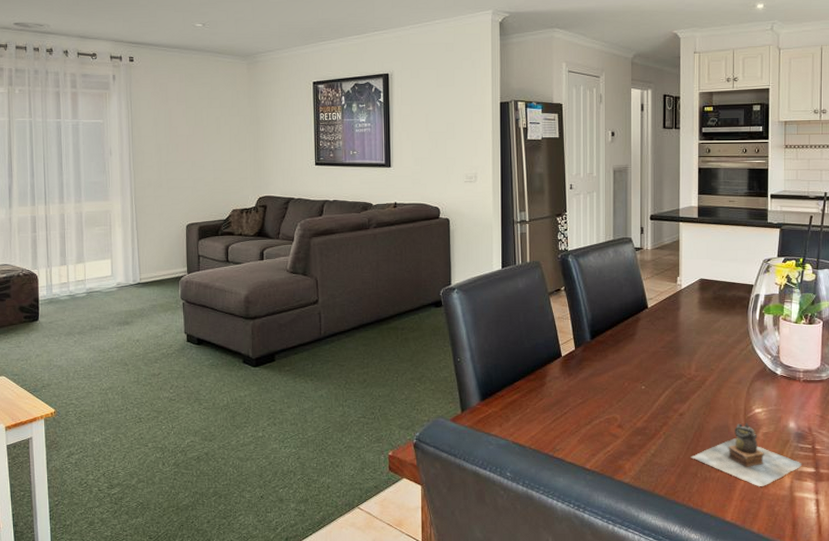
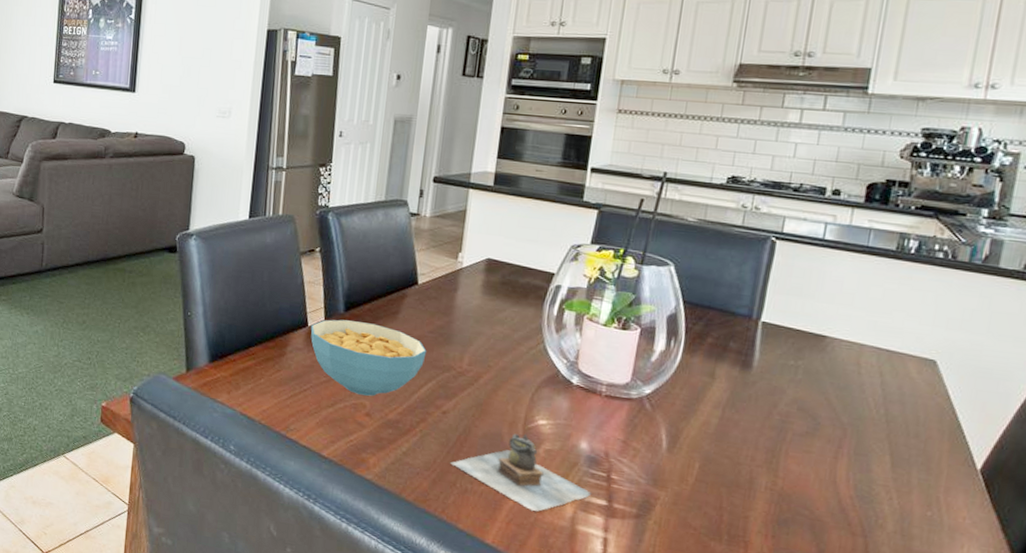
cereal bowl: none [564,347,661,410] -> present [310,319,427,396]

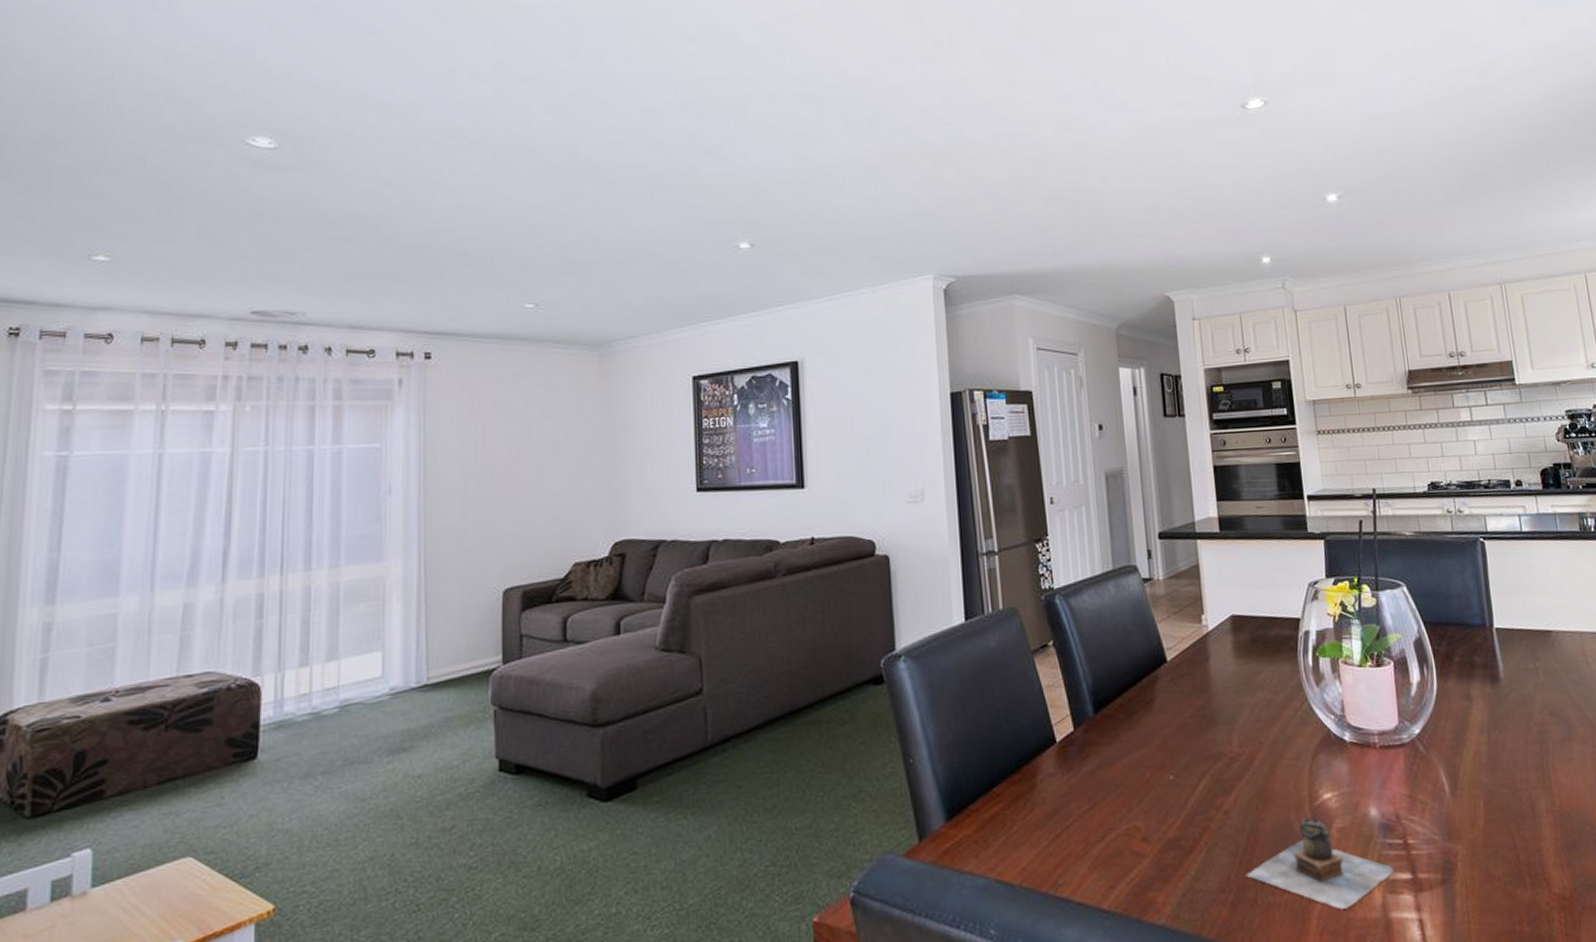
cereal bowl: present [310,319,427,396] -> none [1059,721,1193,816]

